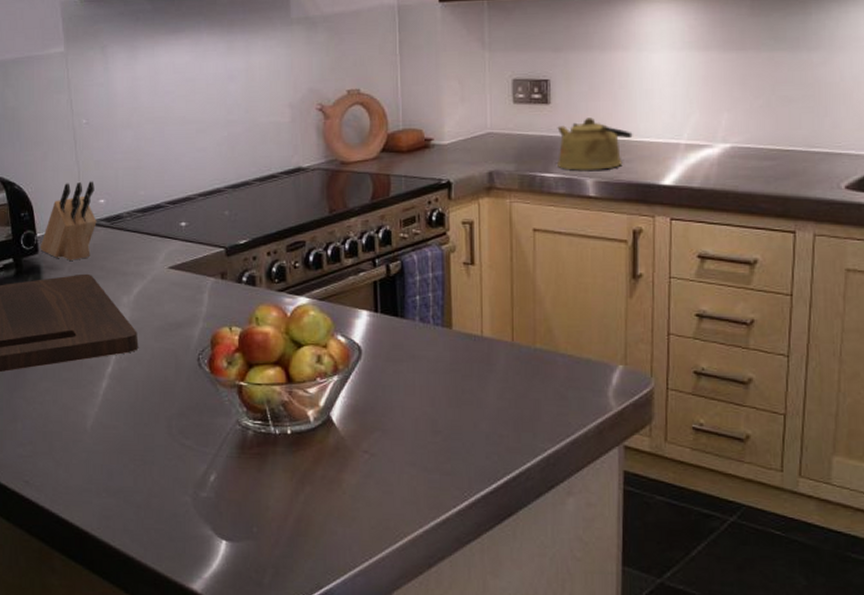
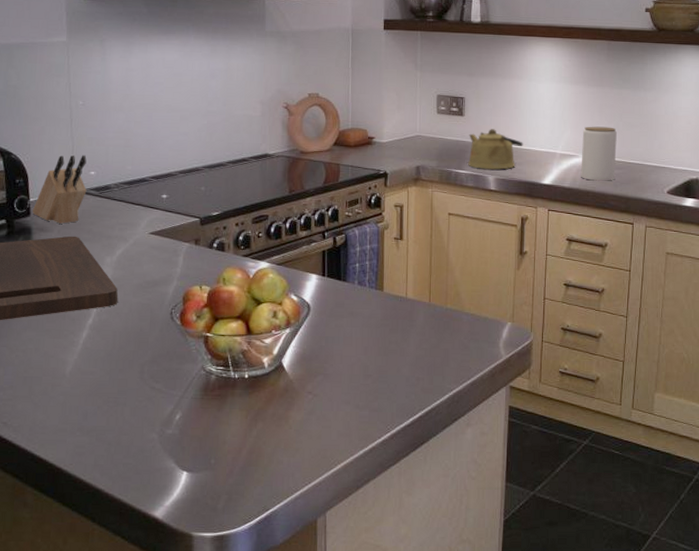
jar: none [716,104,768,177] -> present [581,126,617,181]

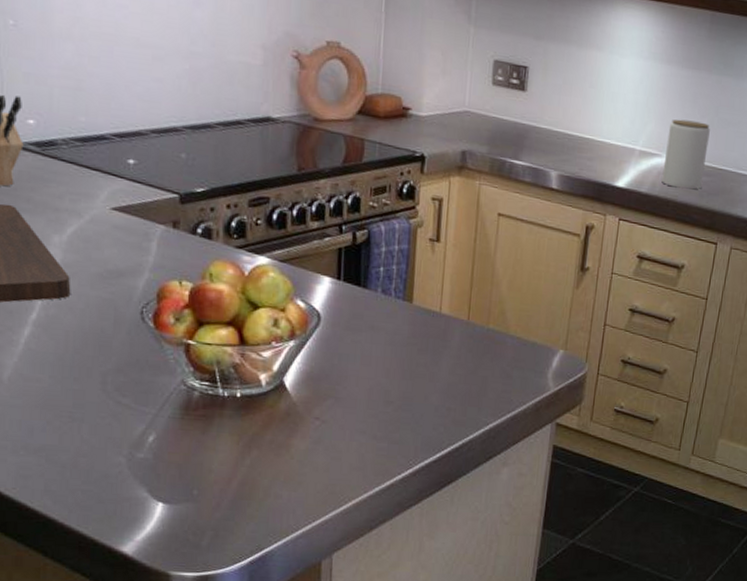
kettle: present [468,129,523,170] -> none [527,111,597,164]

